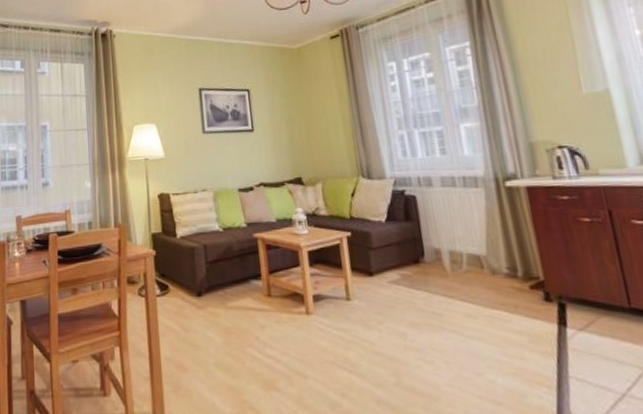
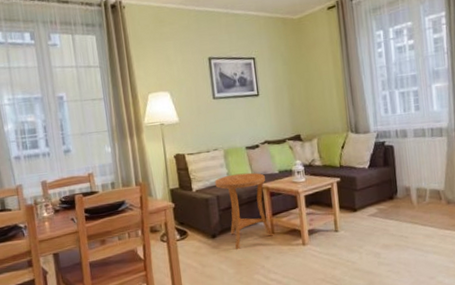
side table: none [202,219,270,313] -> present [214,172,273,249]

